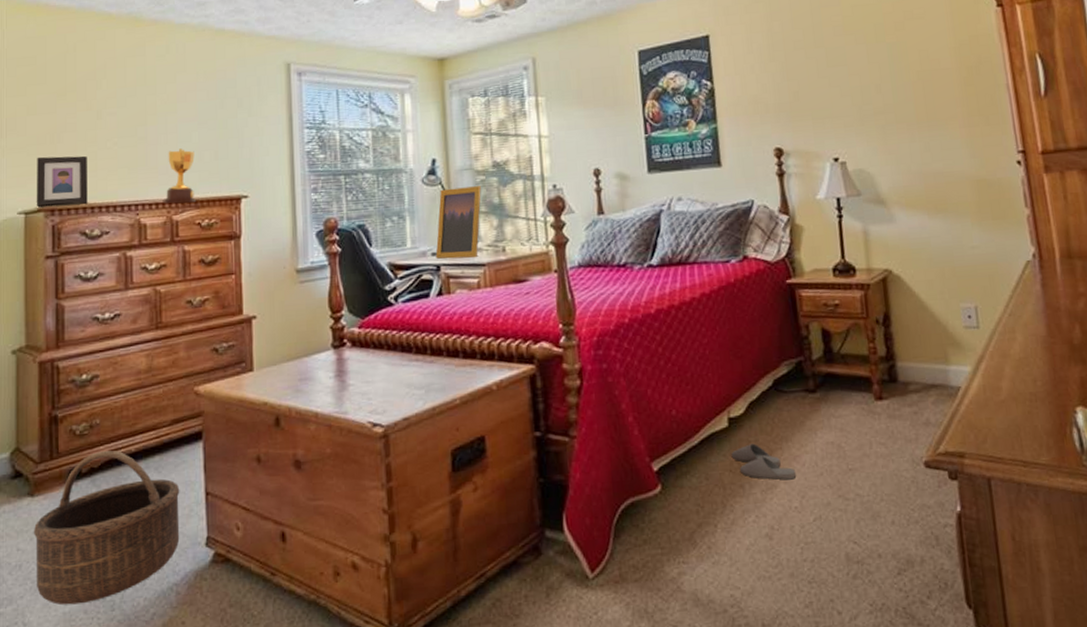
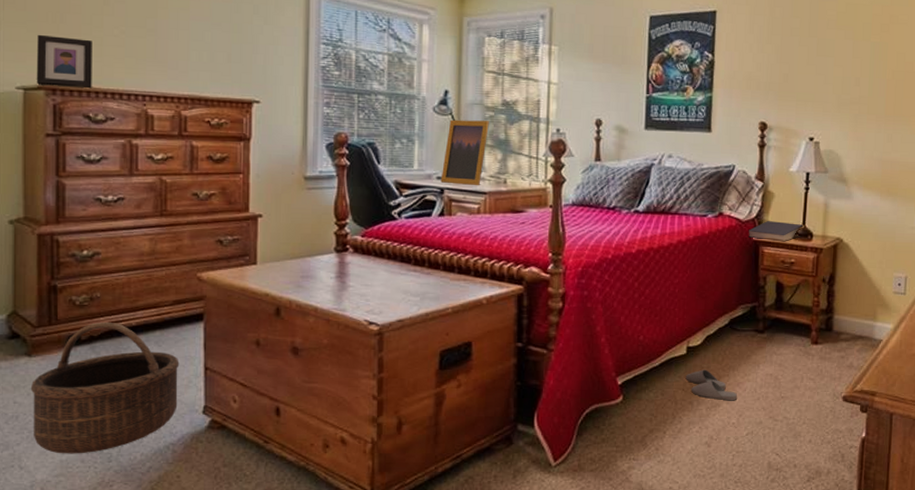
award: present [162,148,197,204] -> none [171,46,207,101]
book: none [779,258,845,282] -> present [748,221,804,242]

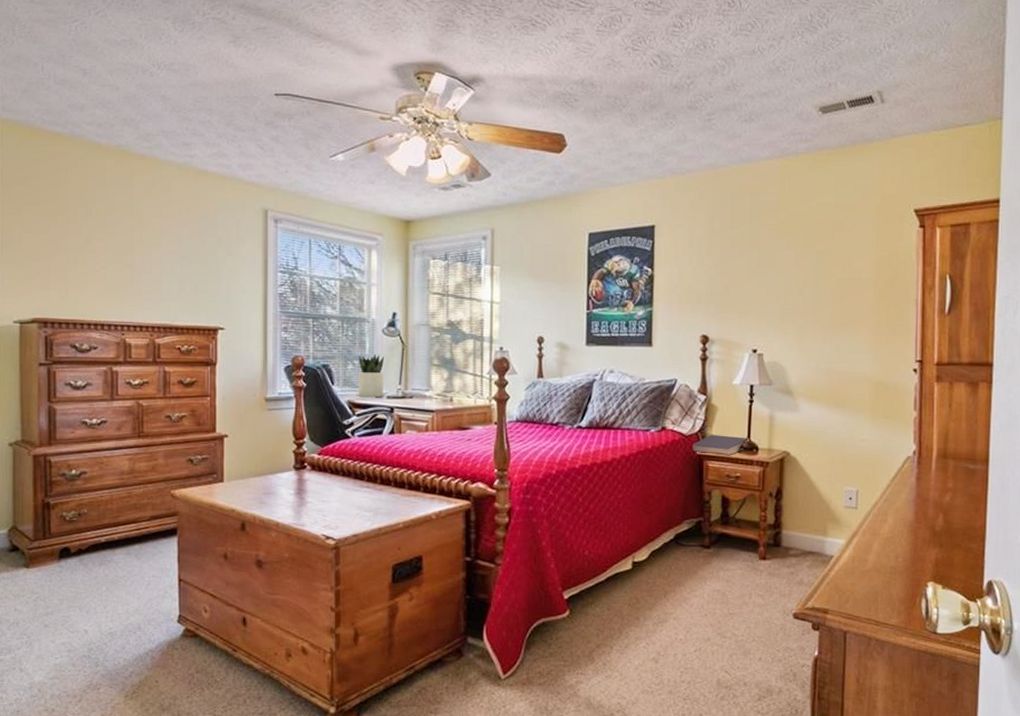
basket: present [30,322,180,454] -> none [28,536,157,659]
picture frame: present [36,34,92,89] -> none [30,272,78,321]
planter: none [403,133,436,179] -> present [356,354,386,398]
picture frame: present [440,119,489,186] -> none [390,340,435,405]
slippers: present [685,369,738,401] -> none [631,585,685,617]

